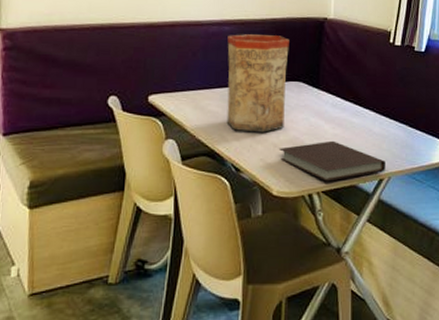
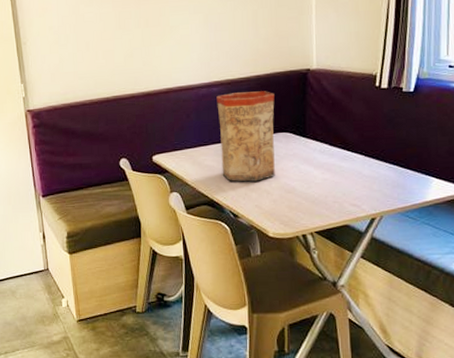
notebook: present [279,140,385,182] -> none [272,185,377,223]

